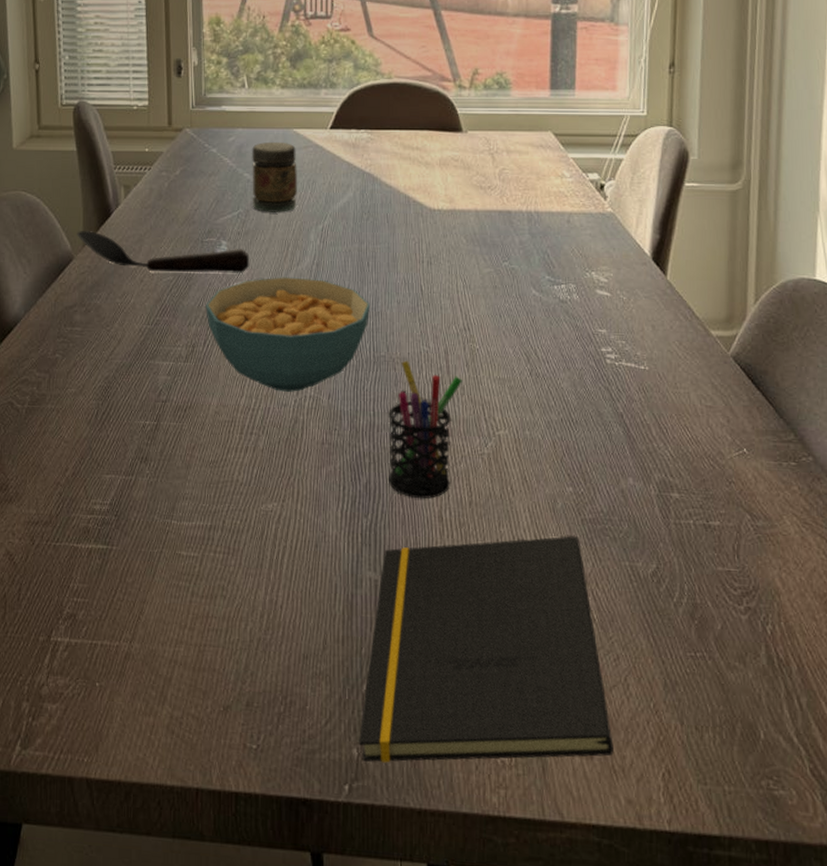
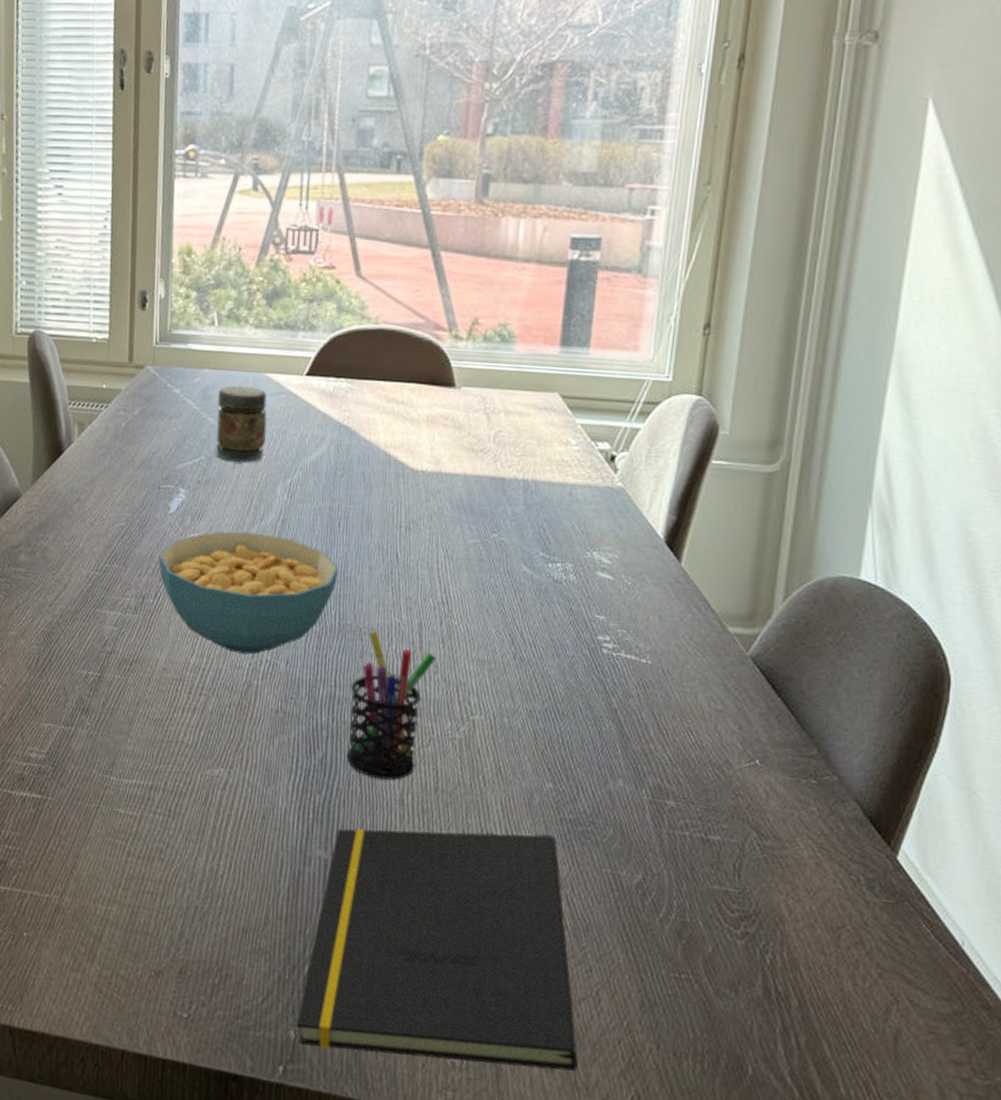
spoon: present [77,231,250,274] -> none [25,467,210,526]

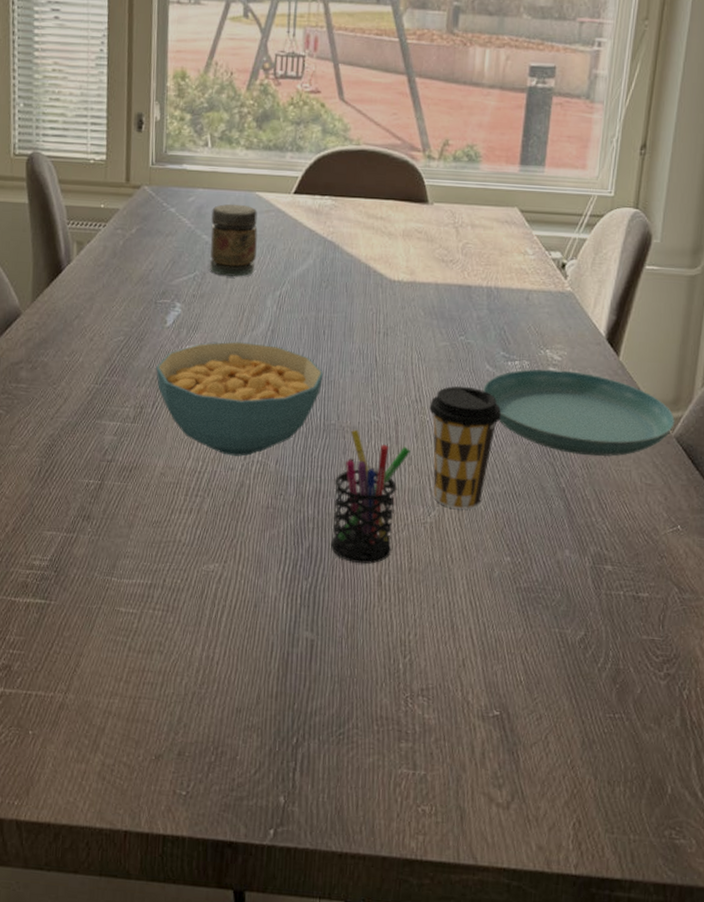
notepad: present [296,828,578,1072] -> none [285,603,530,810]
coffee cup: none [457,588,542,726] -> present [429,386,502,509]
saucer: none [519,573,751,676] -> present [483,369,675,457]

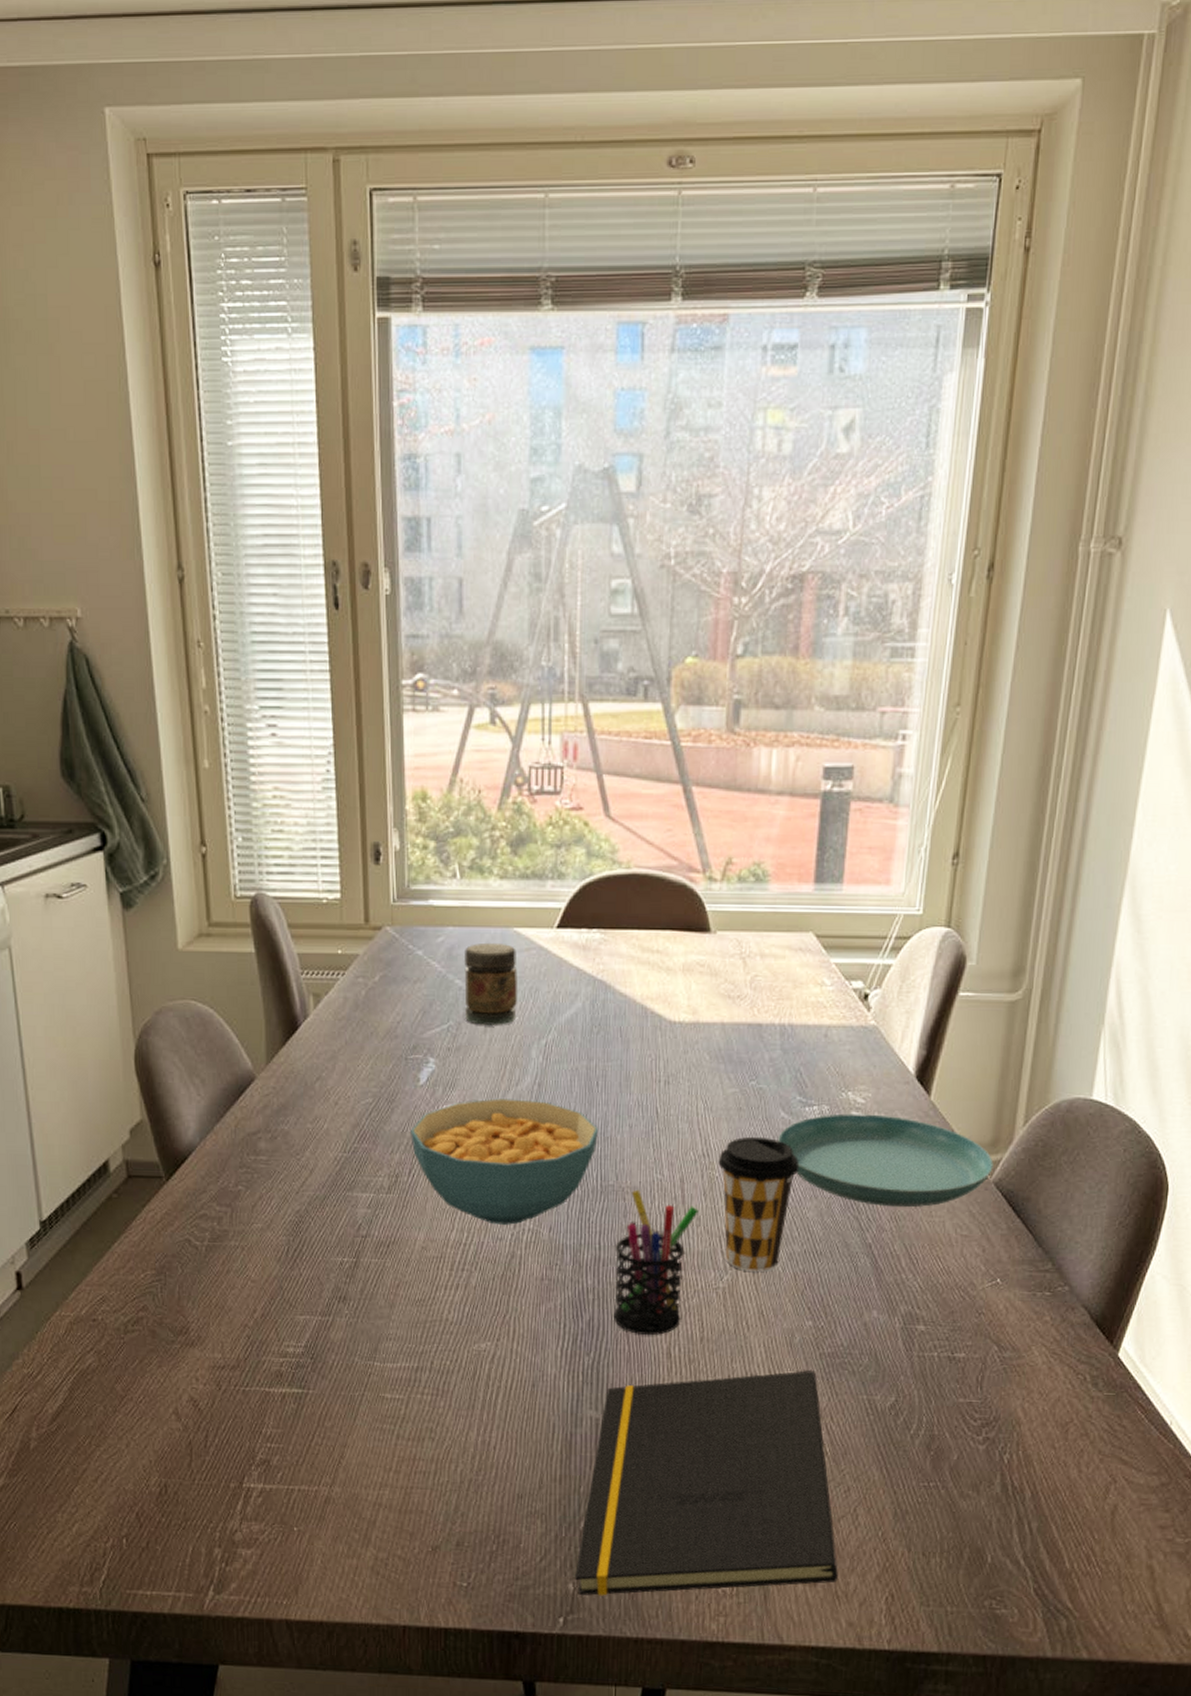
notepad: none [285,603,530,810] -> present [574,1370,838,1596]

